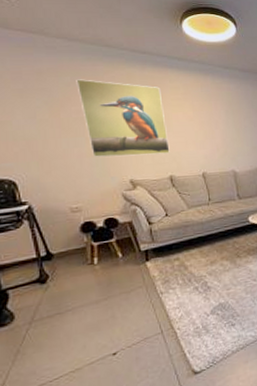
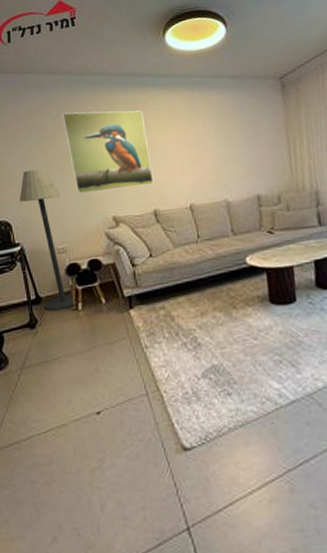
floor lamp: none [26,130,96,267] -> present [19,169,80,312]

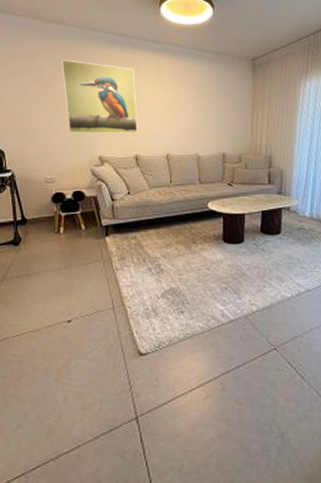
floor lamp: present [19,169,80,312] -> none [14,106,62,232]

